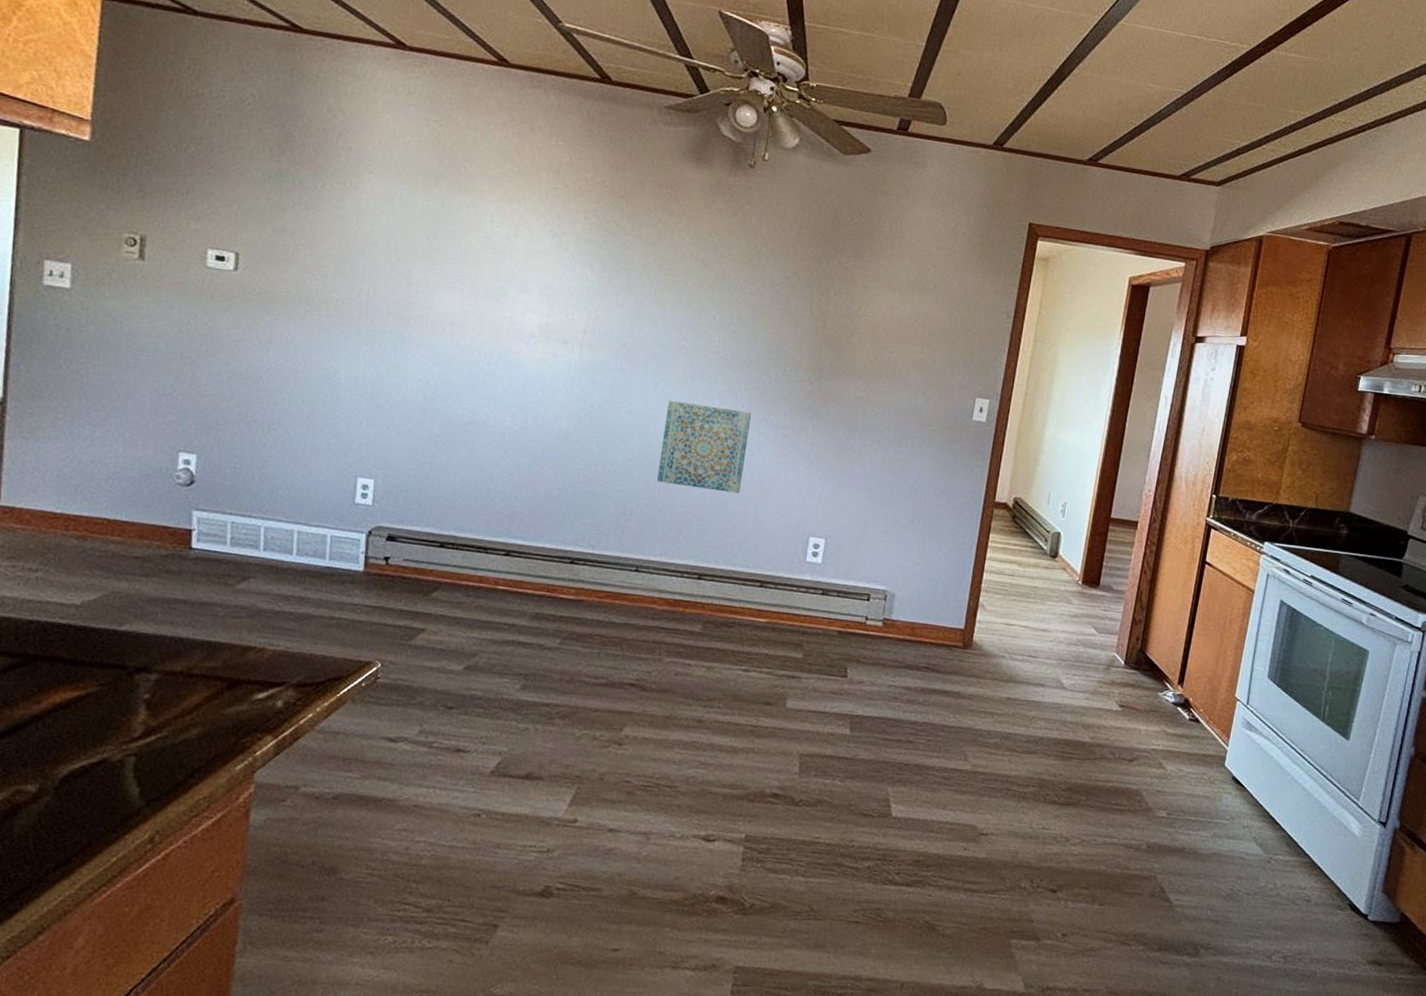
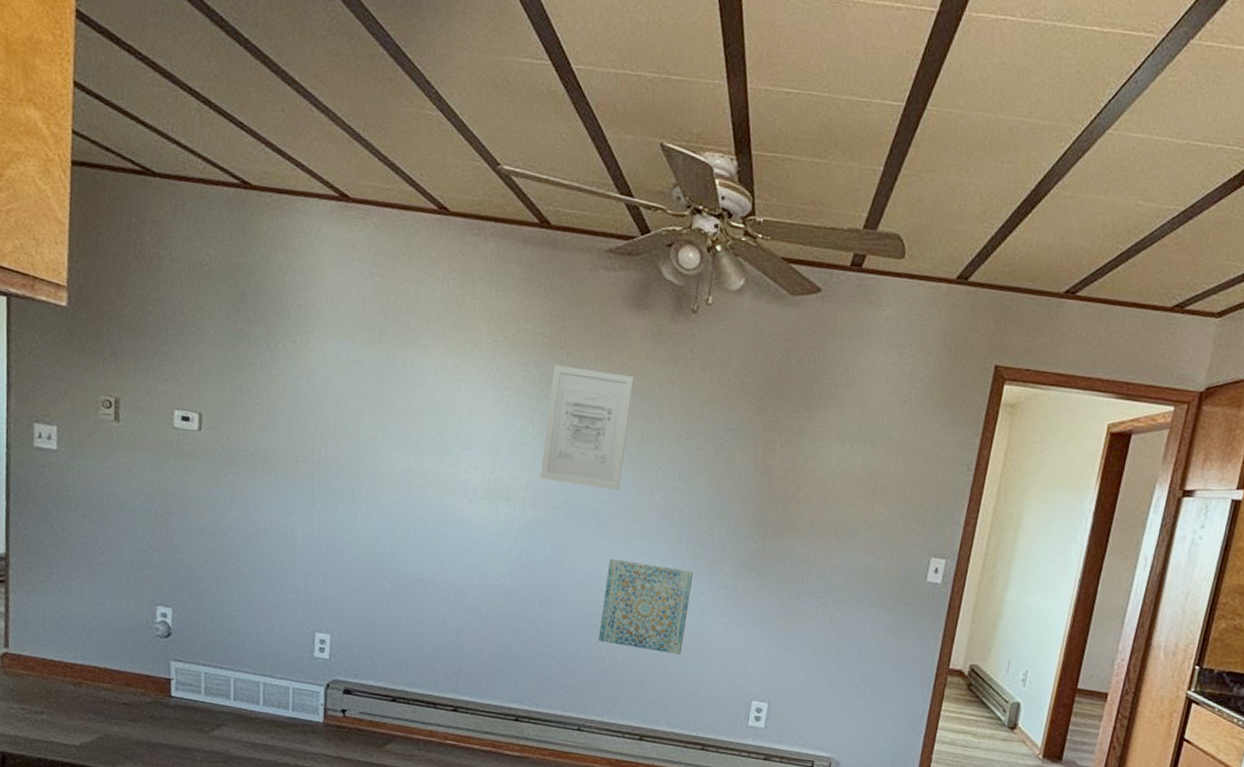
wall art: none [599,213,694,335] -> present [540,365,635,491]

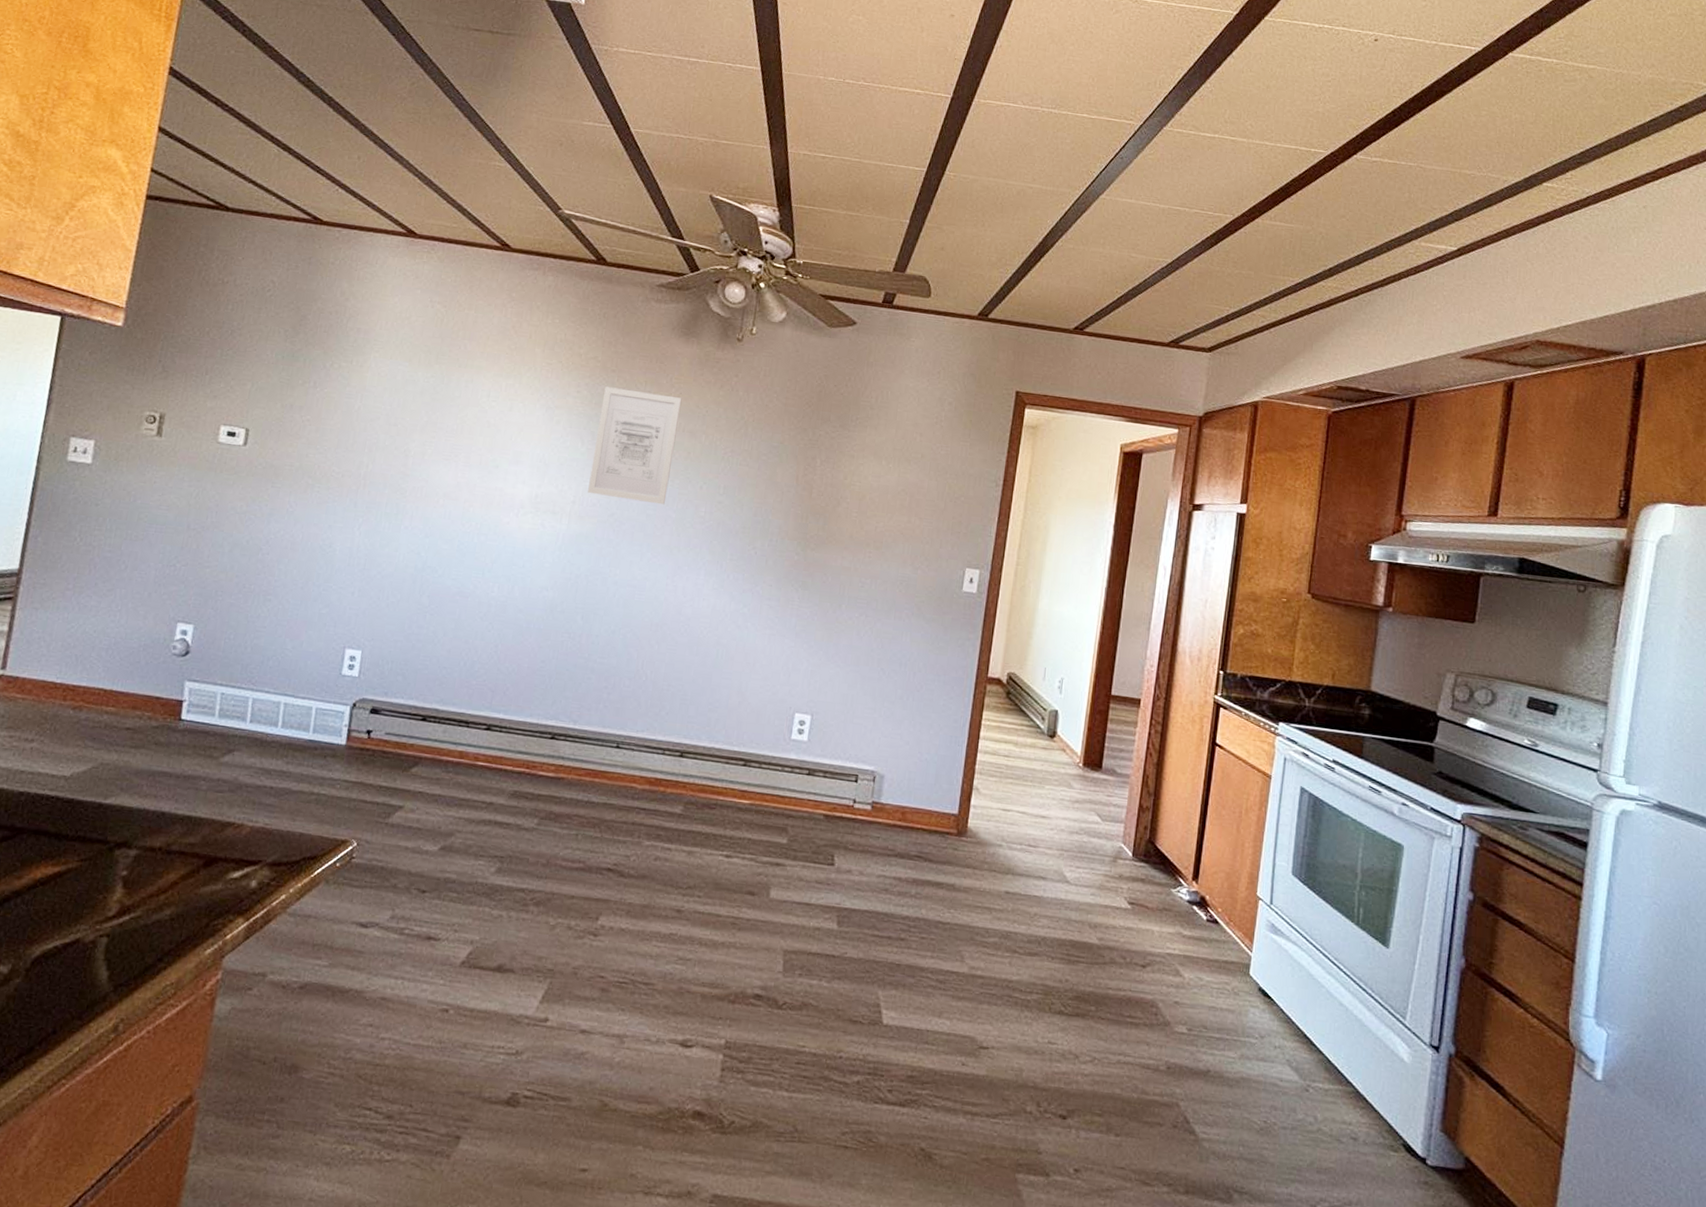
wall art: present [599,558,694,655] -> none [641,570,737,667]

